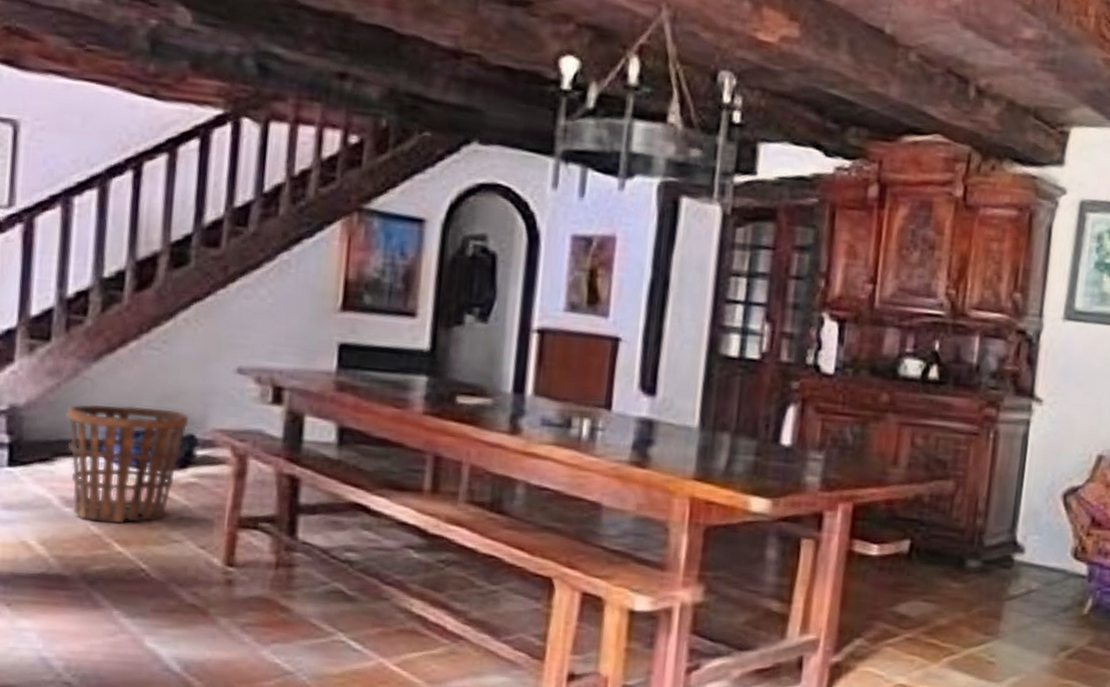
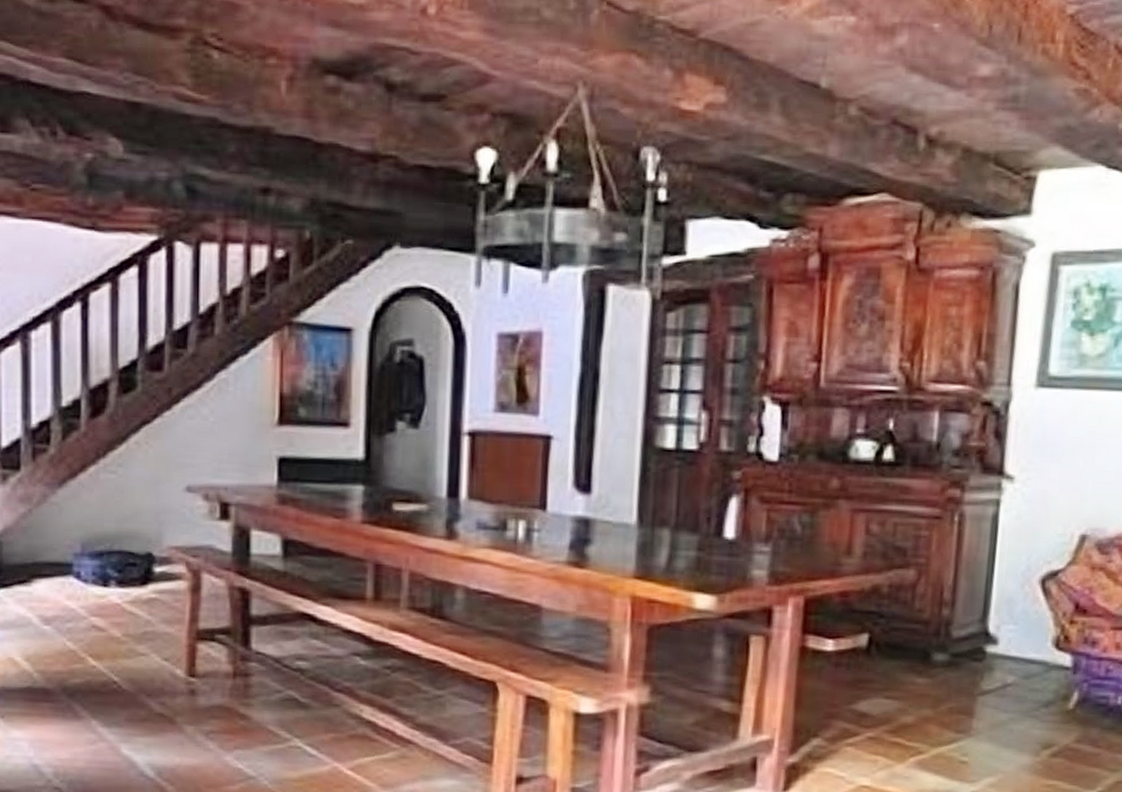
basket: present [66,404,189,523] -> none [39,527,146,639]

